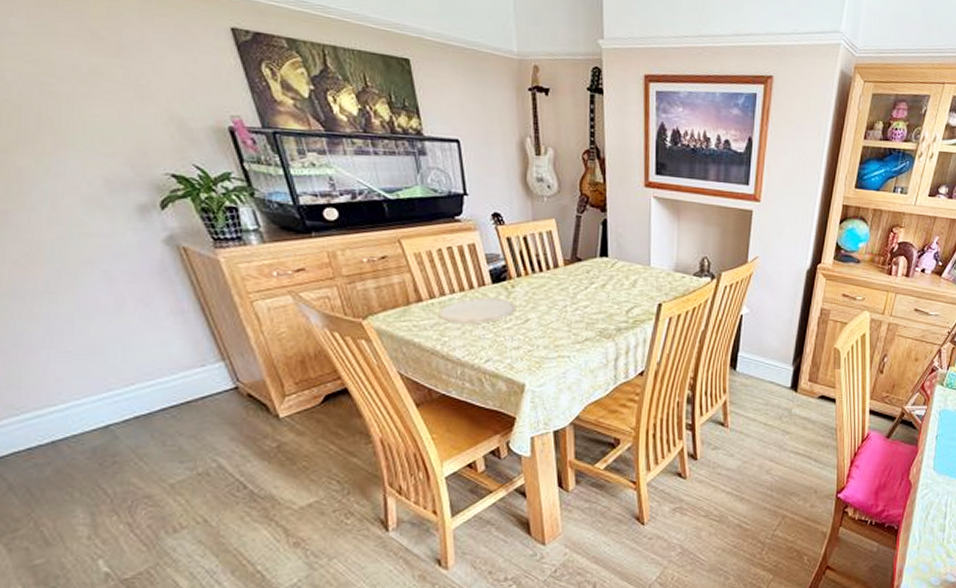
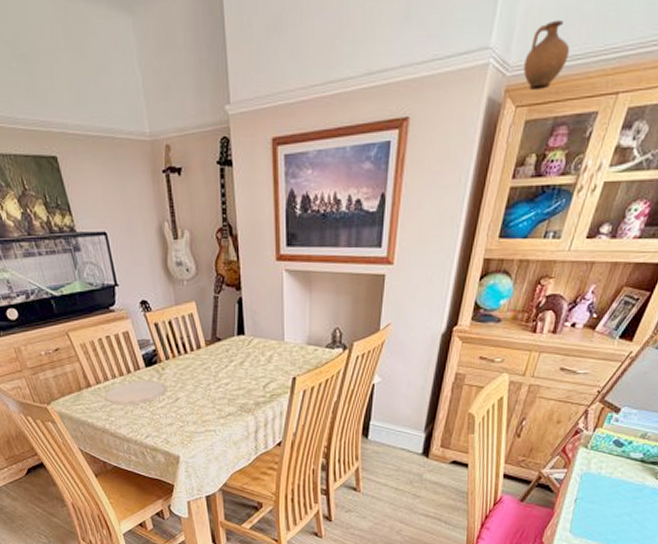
ceramic jug: none [869,20,905,72] -> present [523,19,570,91]

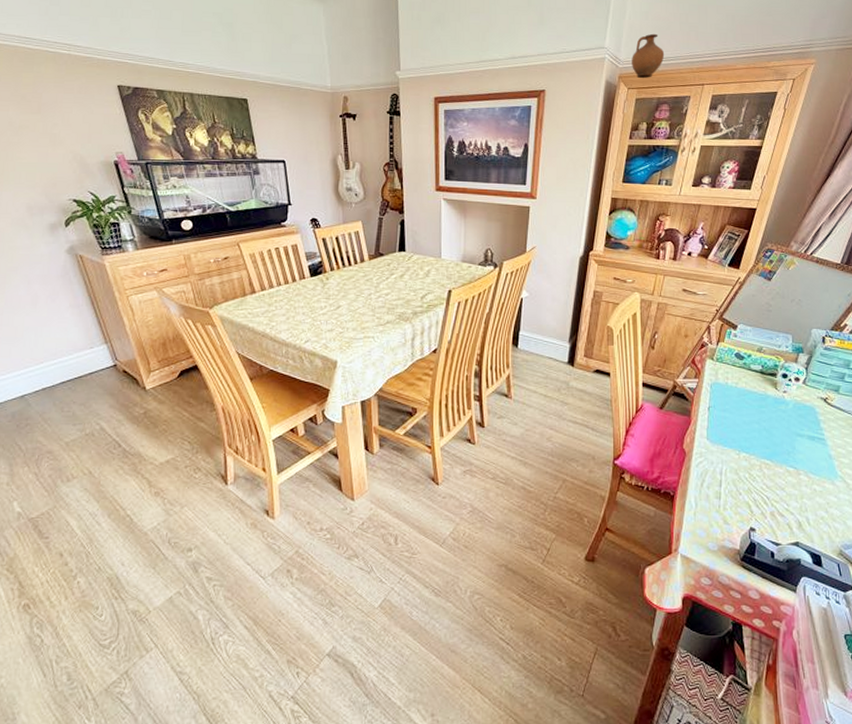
plate: present [105,380,167,405] -> none [268,289,330,312]

